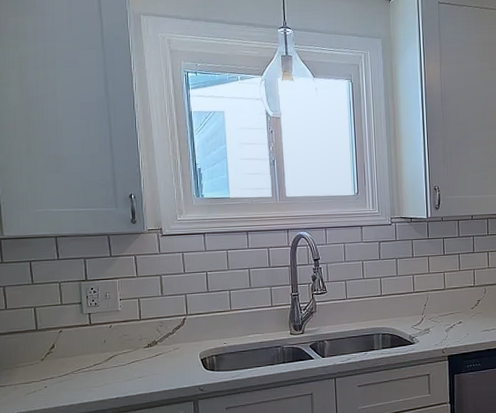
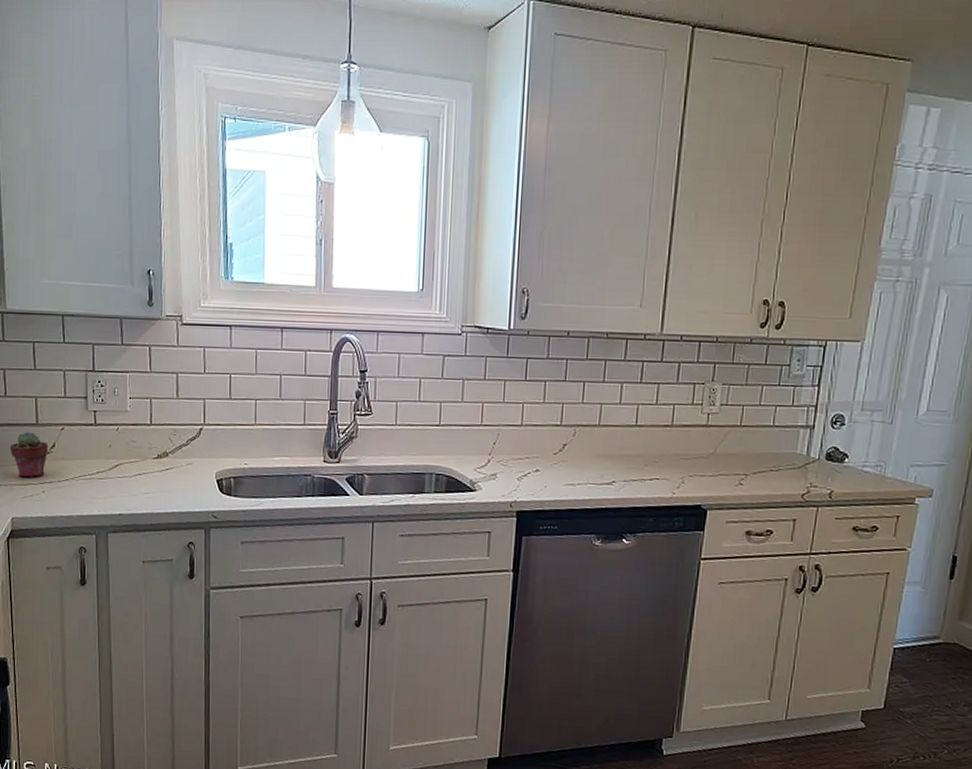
potted succulent: none [12,336,48,377] -> present [9,431,48,478]

